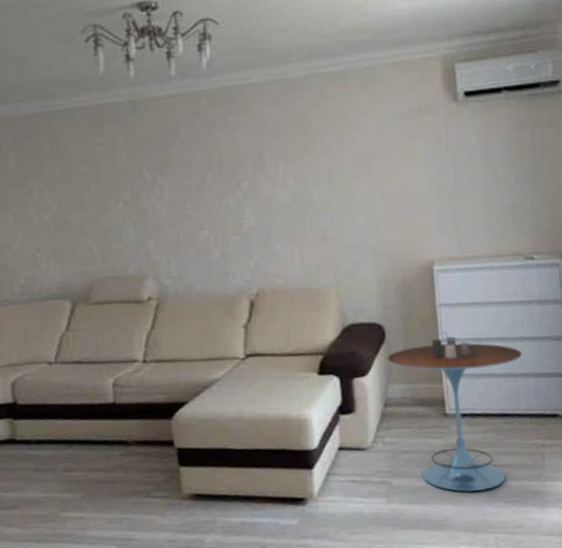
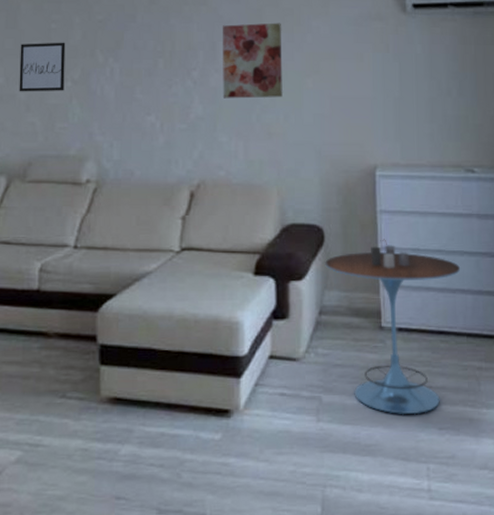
wall art: none [68,164,117,218] -> present [19,42,66,92]
wall art: none [269,124,335,207] -> present [222,22,283,99]

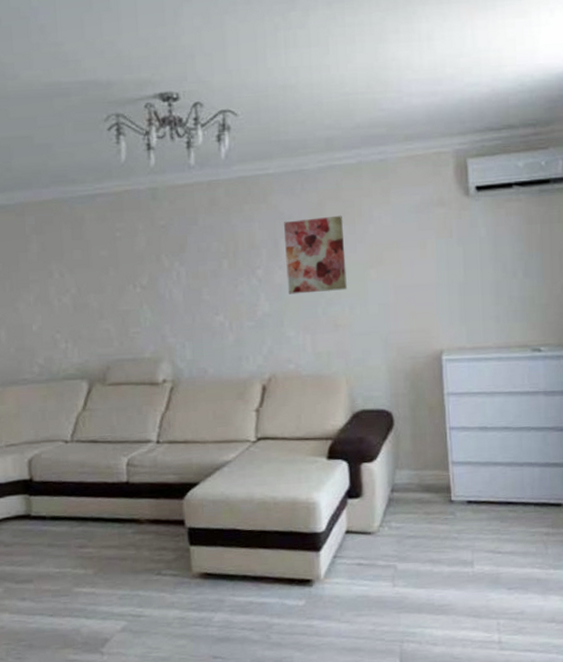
wall art: present [19,42,66,92] -> none [88,249,134,301]
side table: present [325,239,461,415] -> none [395,419,528,578]

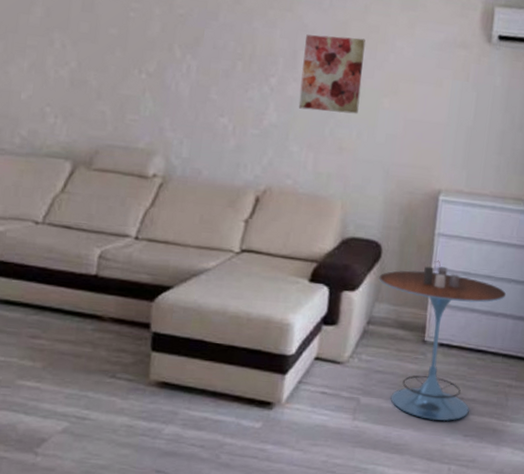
side table: none [395,419,528,578] -> present [379,260,507,422]

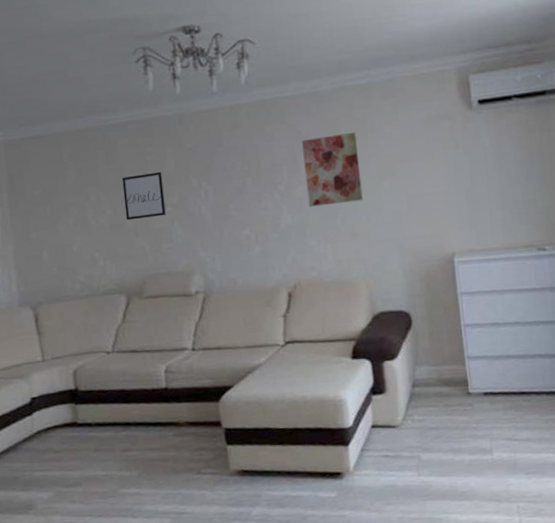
wall art: none [91,29,143,83] -> present [122,171,166,221]
side table: present [379,260,507,422] -> none [414,317,538,465]

